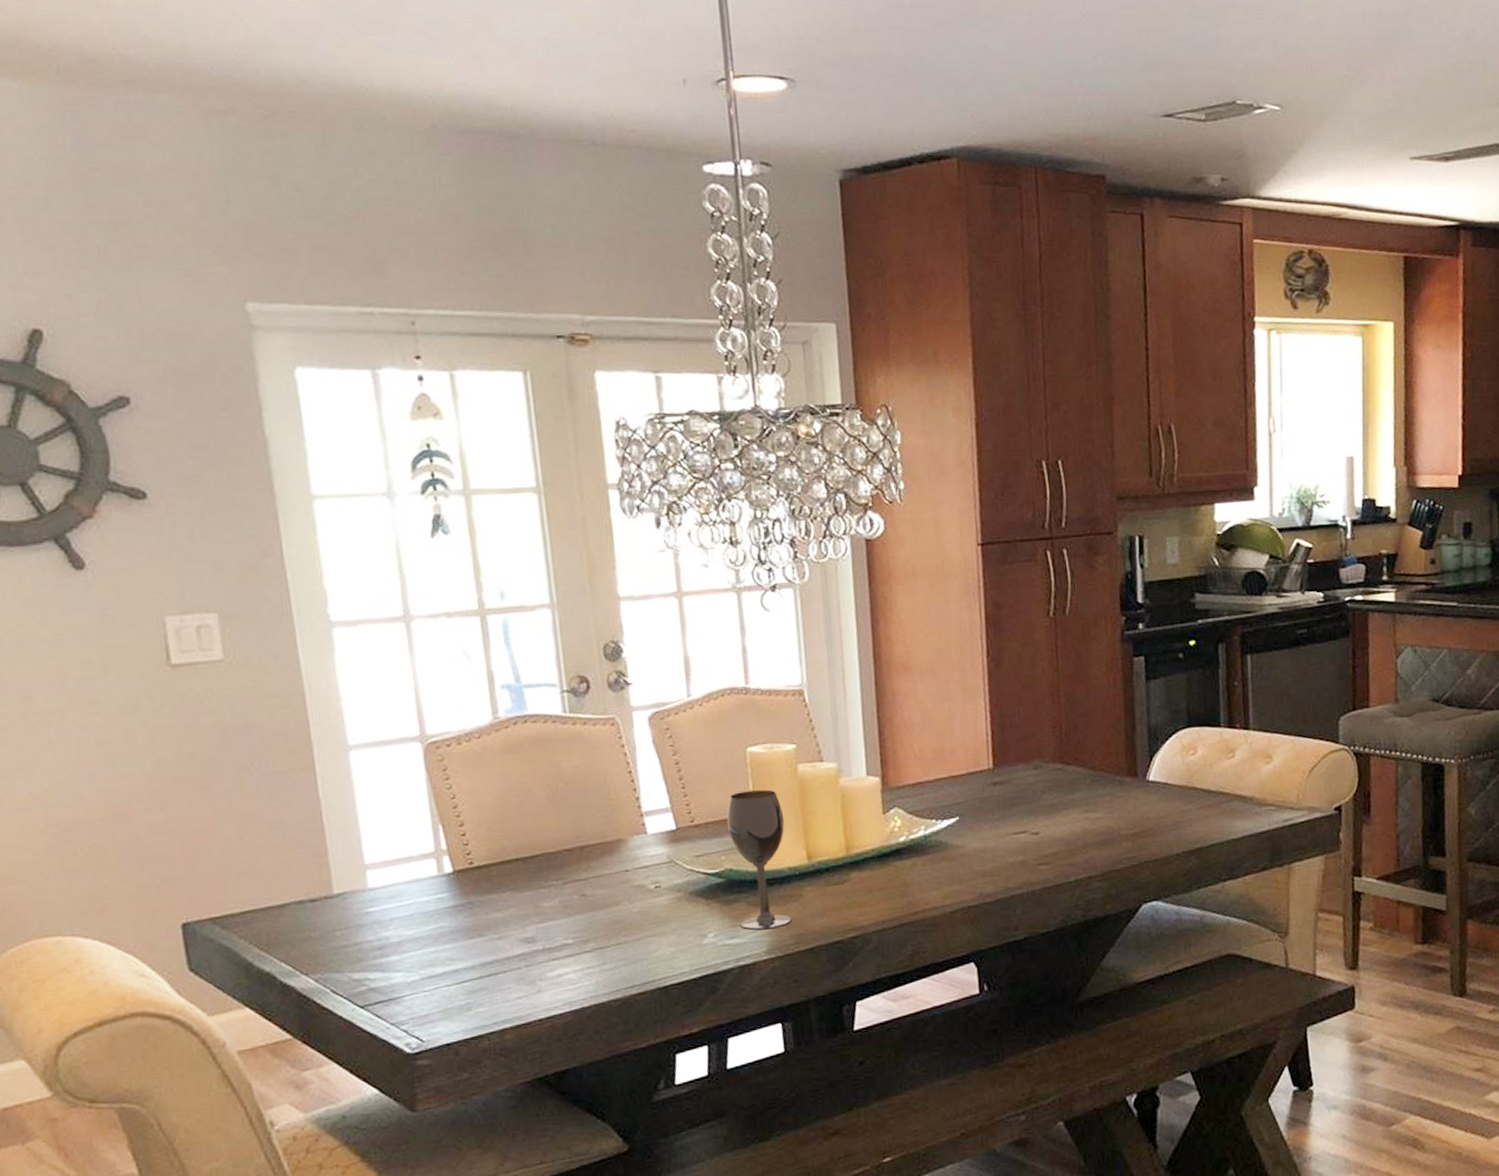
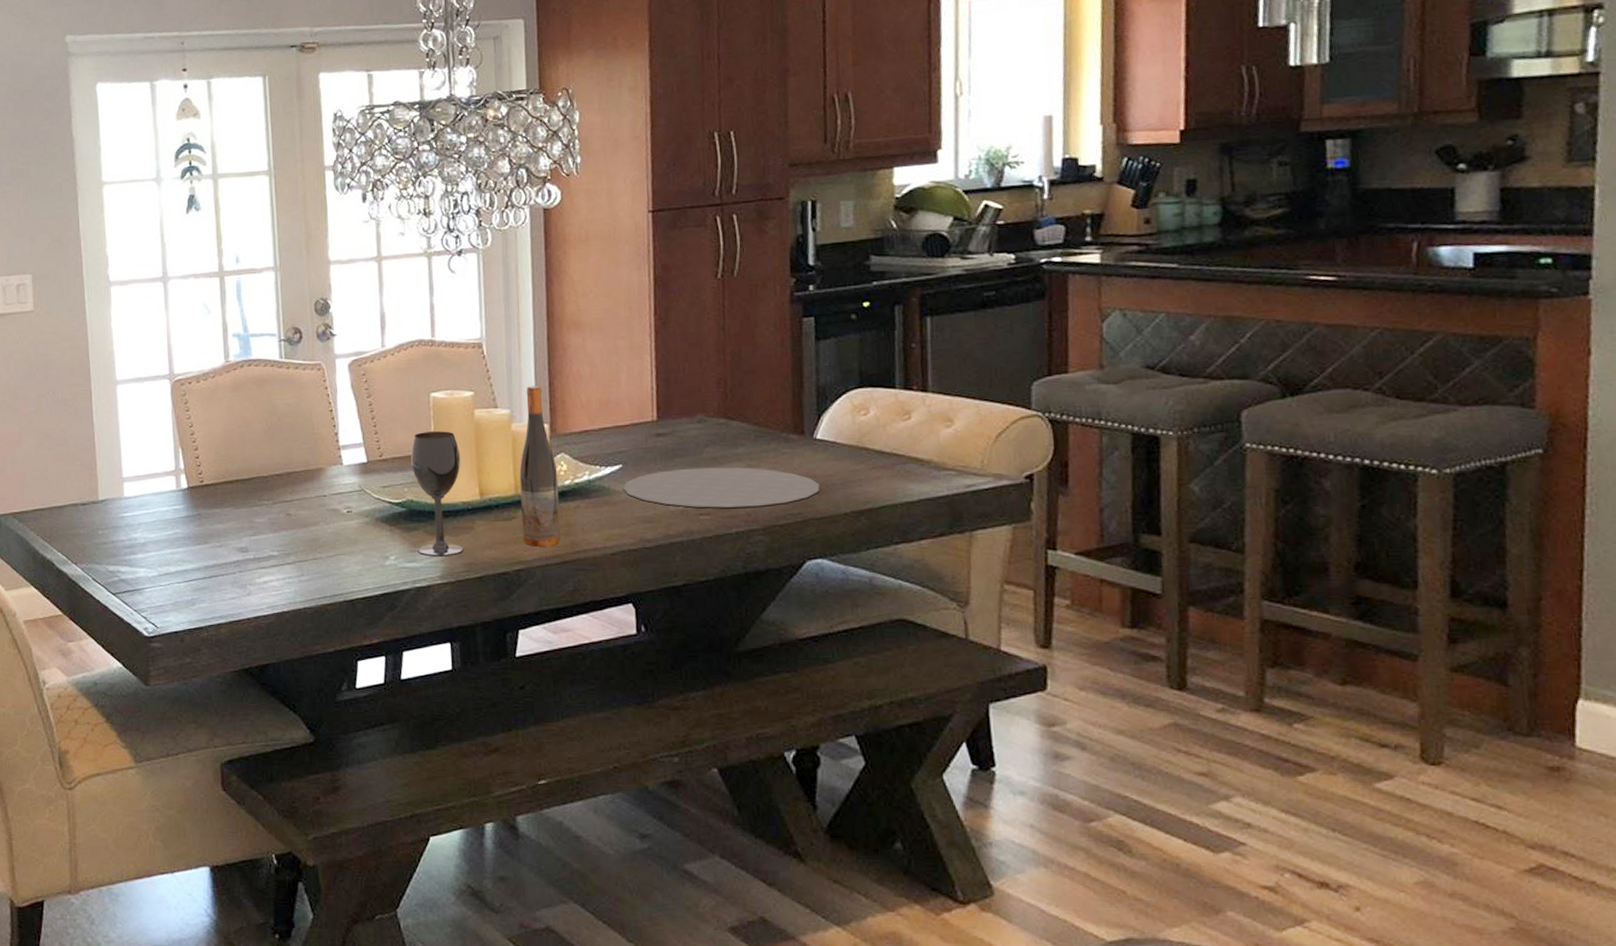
wine bottle: none [850,735,897,911] -> present [519,385,561,547]
placemat: none [960,813,1154,859] -> present [622,467,820,509]

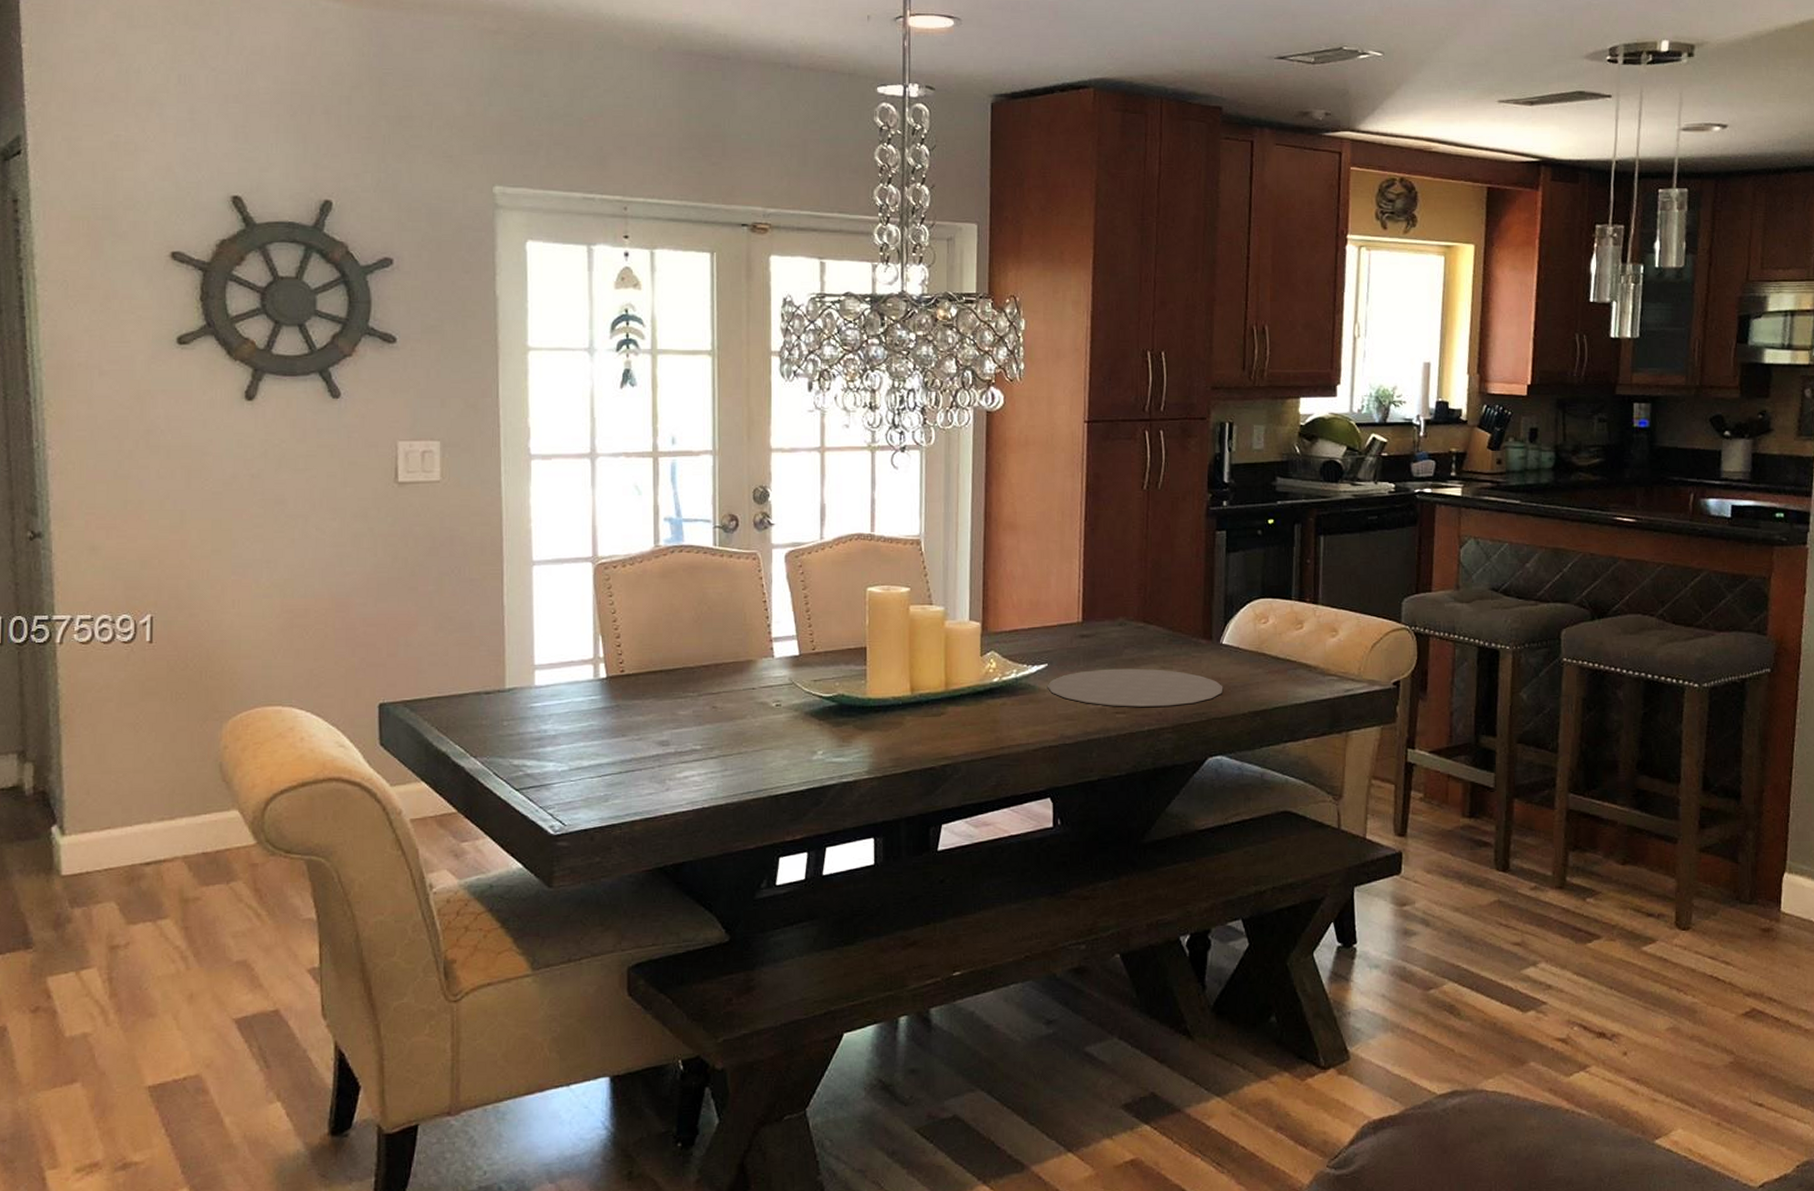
wine glass: present [410,431,464,557] -> none [843,626,894,752]
wine bottle: present [519,385,561,547] -> none [949,583,987,742]

